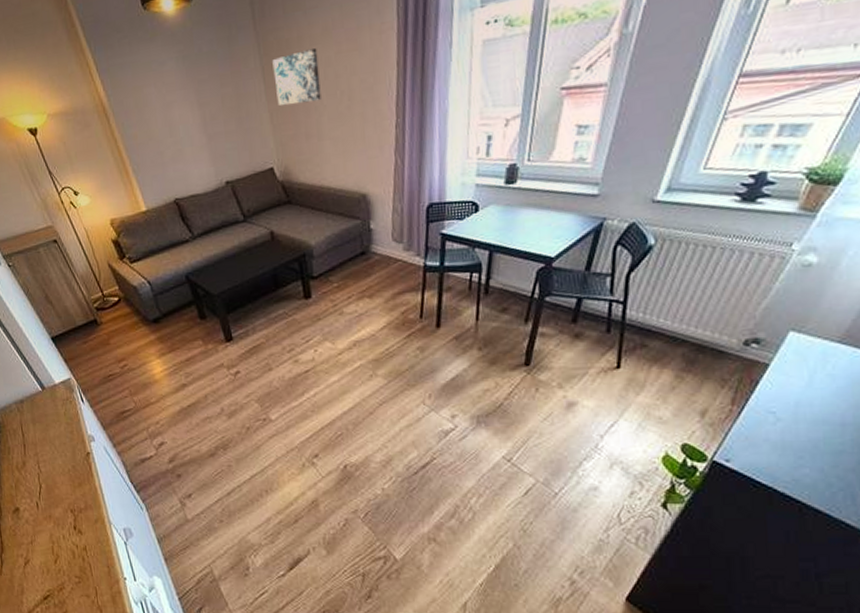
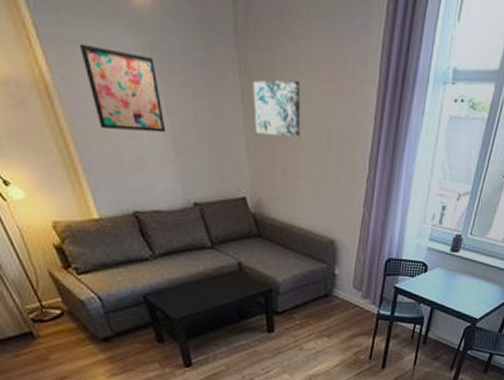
wall art: none [127,62,199,133] -> present [78,43,166,133]

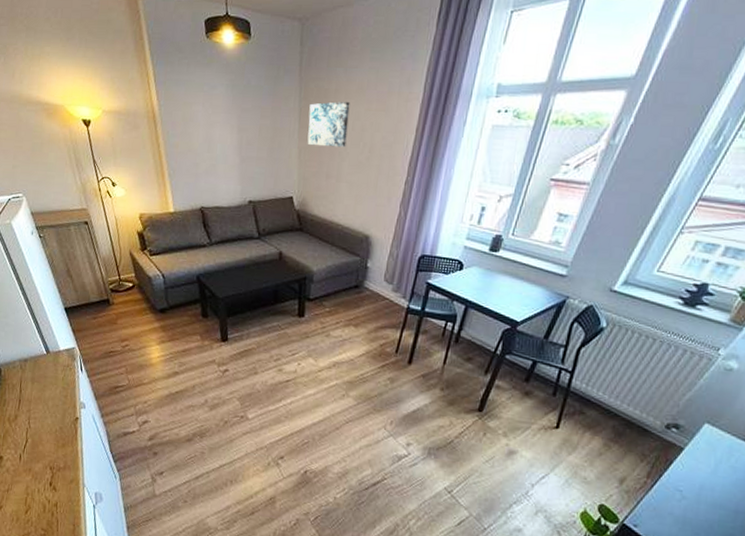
wall art: present [78,43,166,133] -> none [181,84,235,146]

